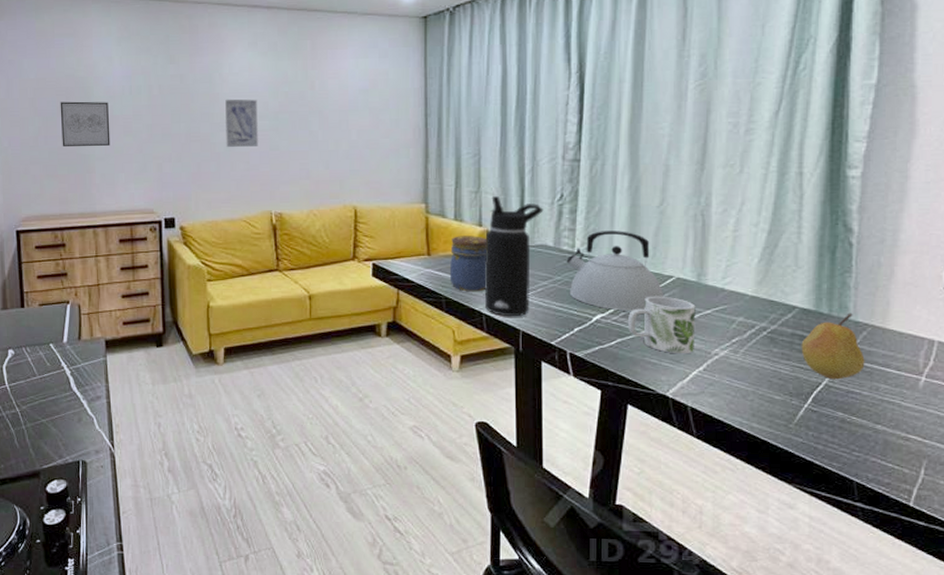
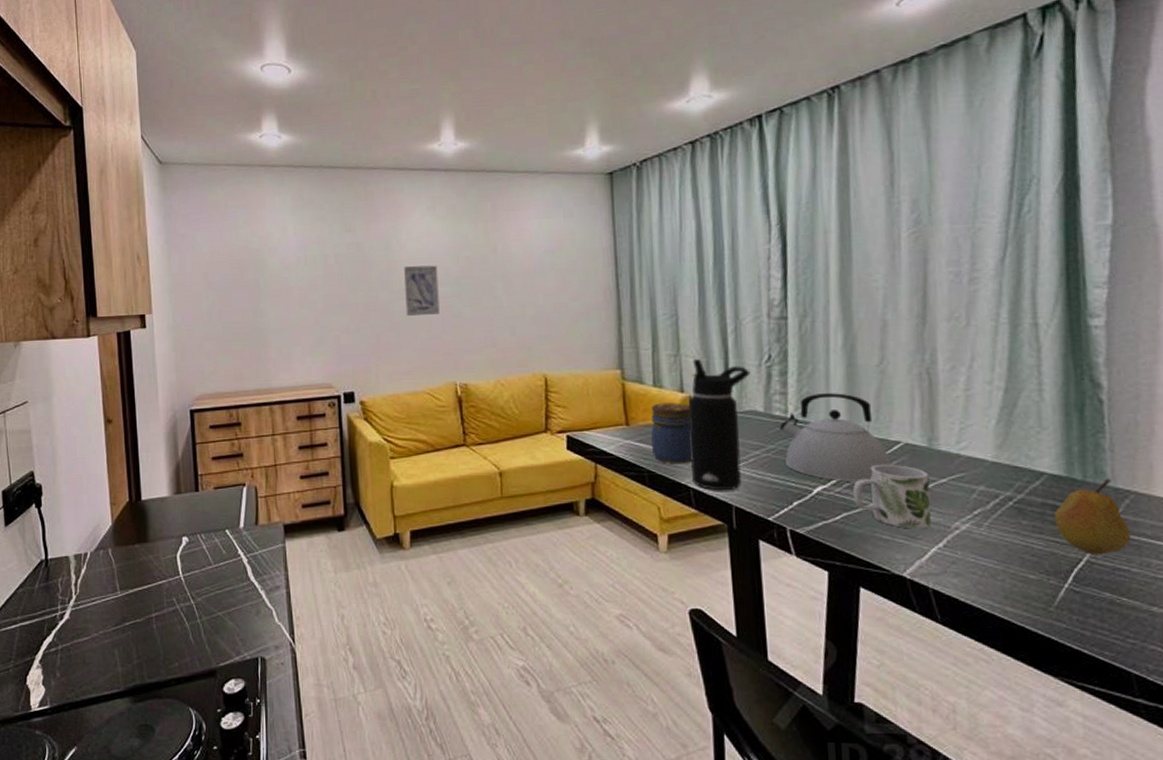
wall art: present [60,101,110,146] -> none [234,273,286,321]

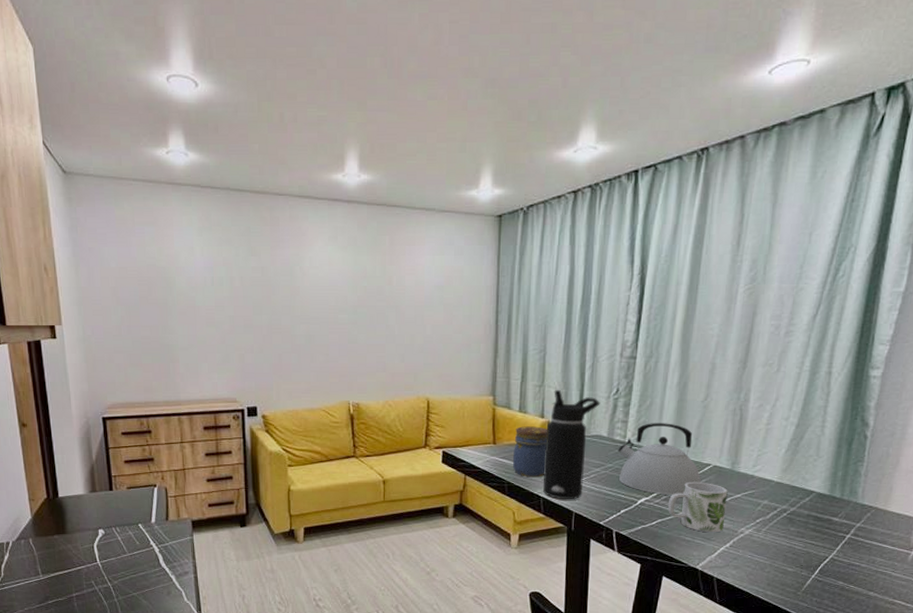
wall art: present [404,265,440,316] -> none [306,292,337,339]
fruit: present [1054,478,1131,555] -> none [814,497,867,554]

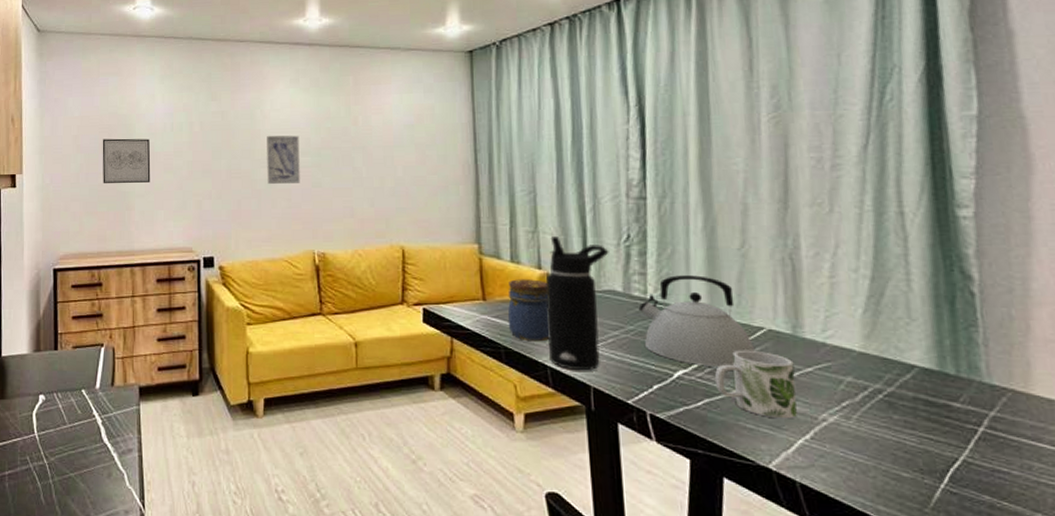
wall art: none [142,291,193,336] -> present [102,138,151,183]
wall art: none [306,292,337,339] -> present [267,135,300,184]

